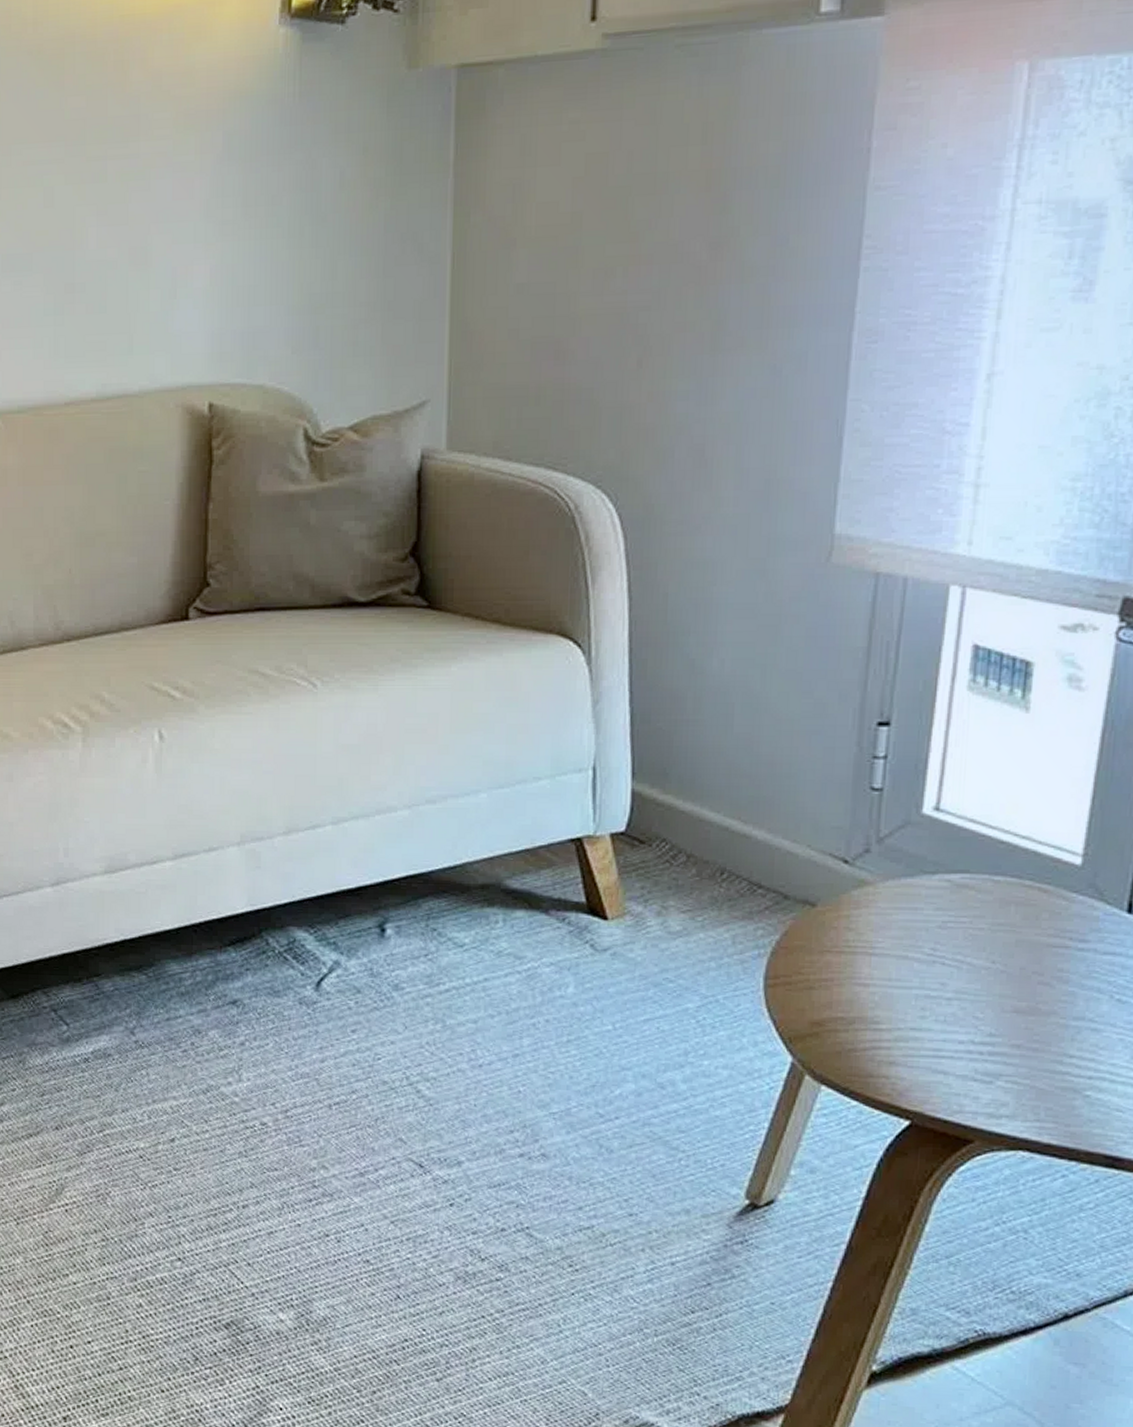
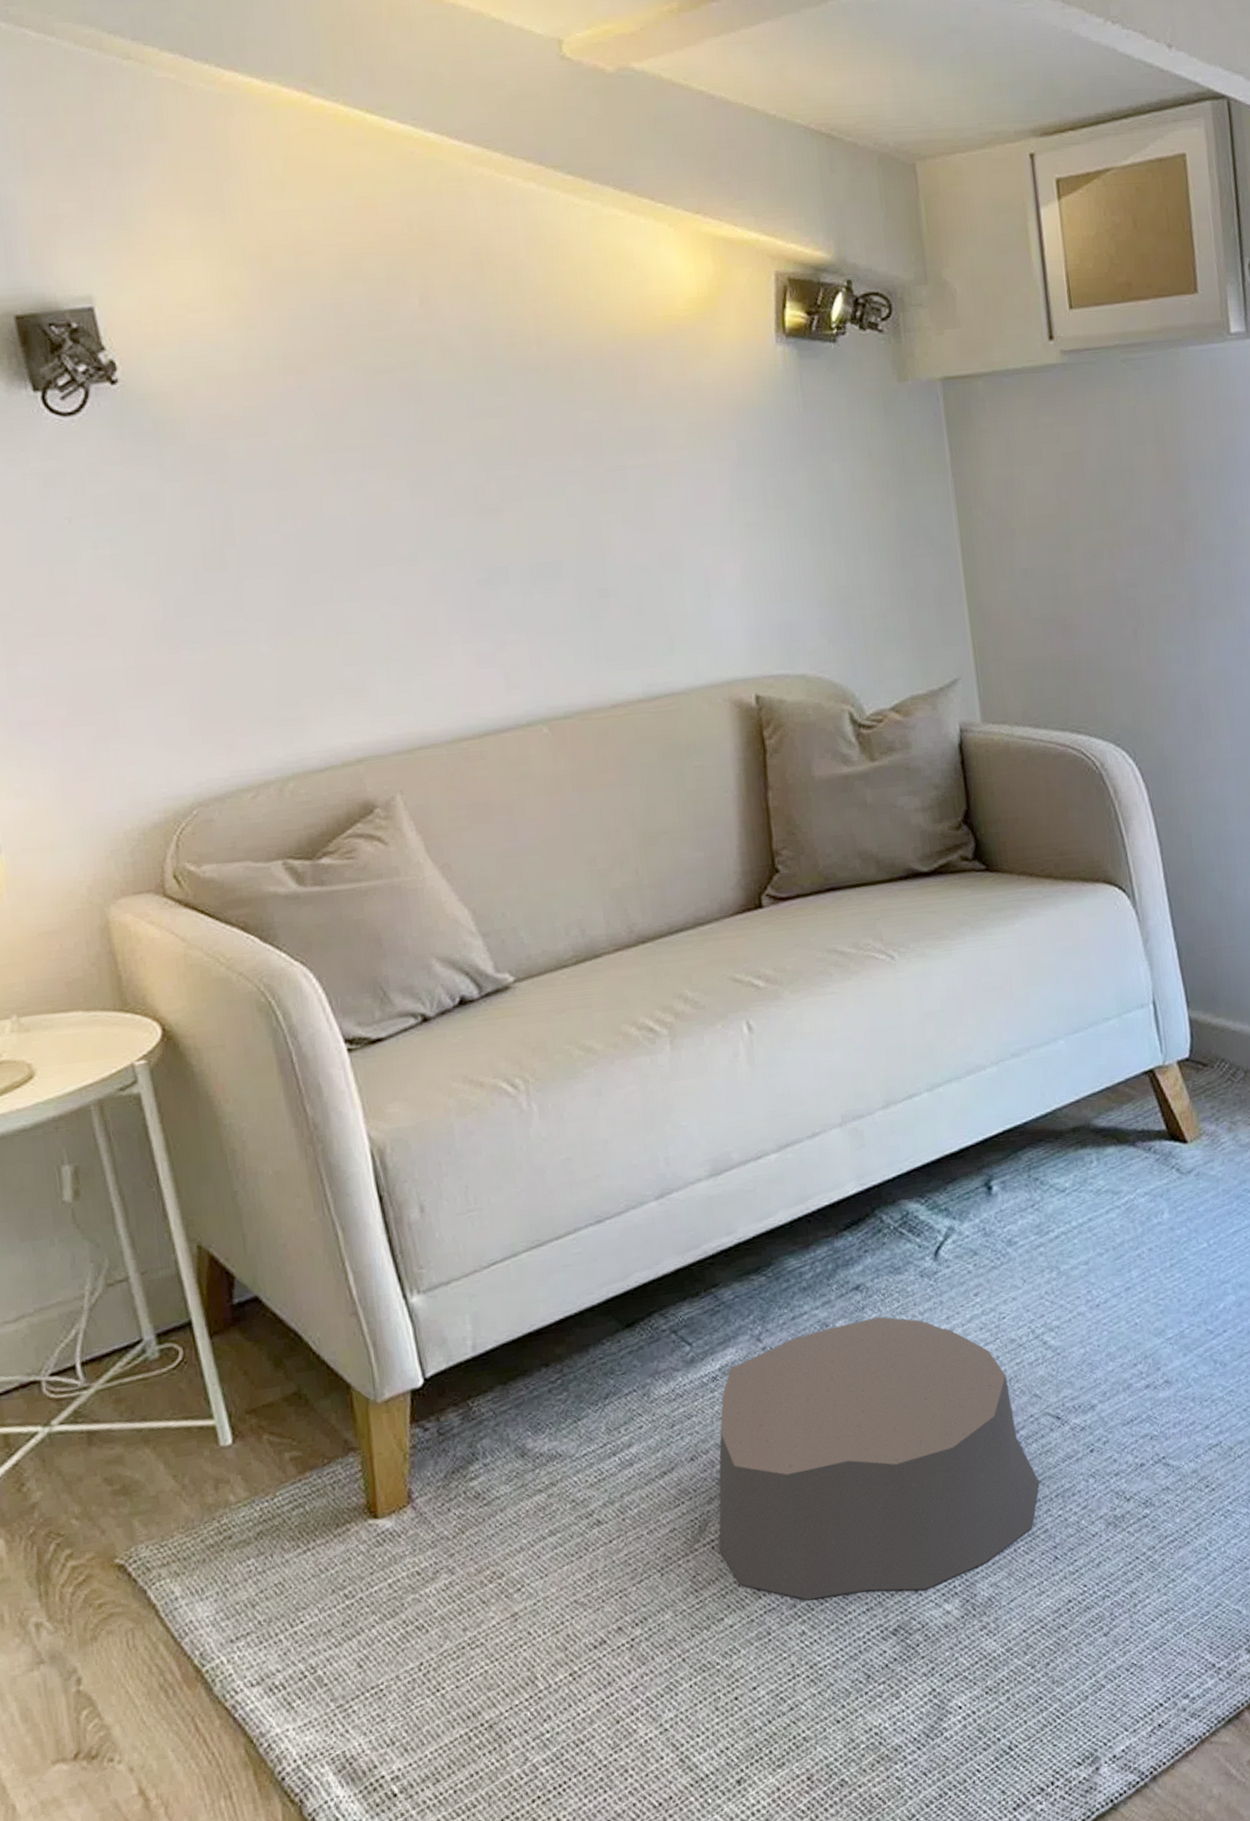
pouf: none [72,1033,392,1295] -> present [718,1316,1040,1600]

